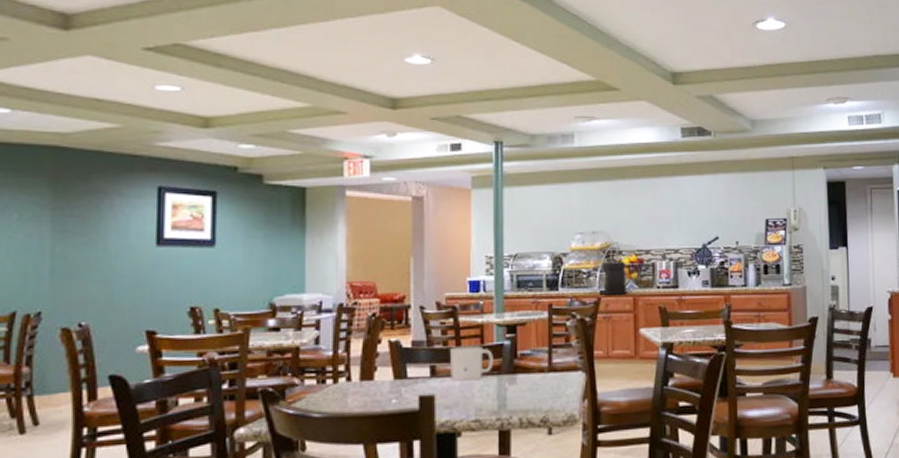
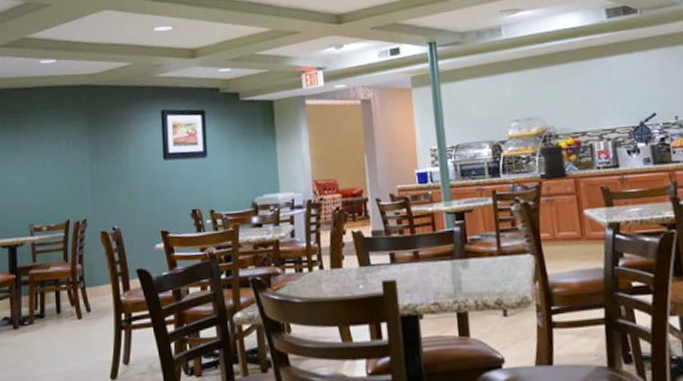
mug: present [449,346,493,382] -> none [405,233,446,267]

